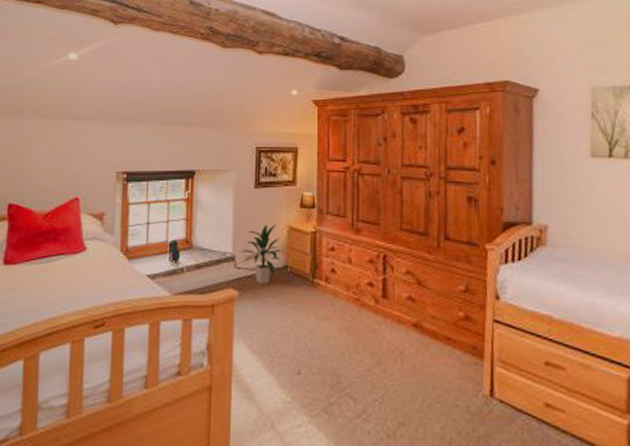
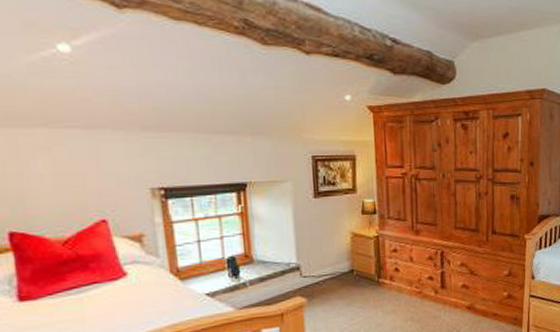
indoor plant: present [241,224,283,284] -> none [305,232,348,289]

